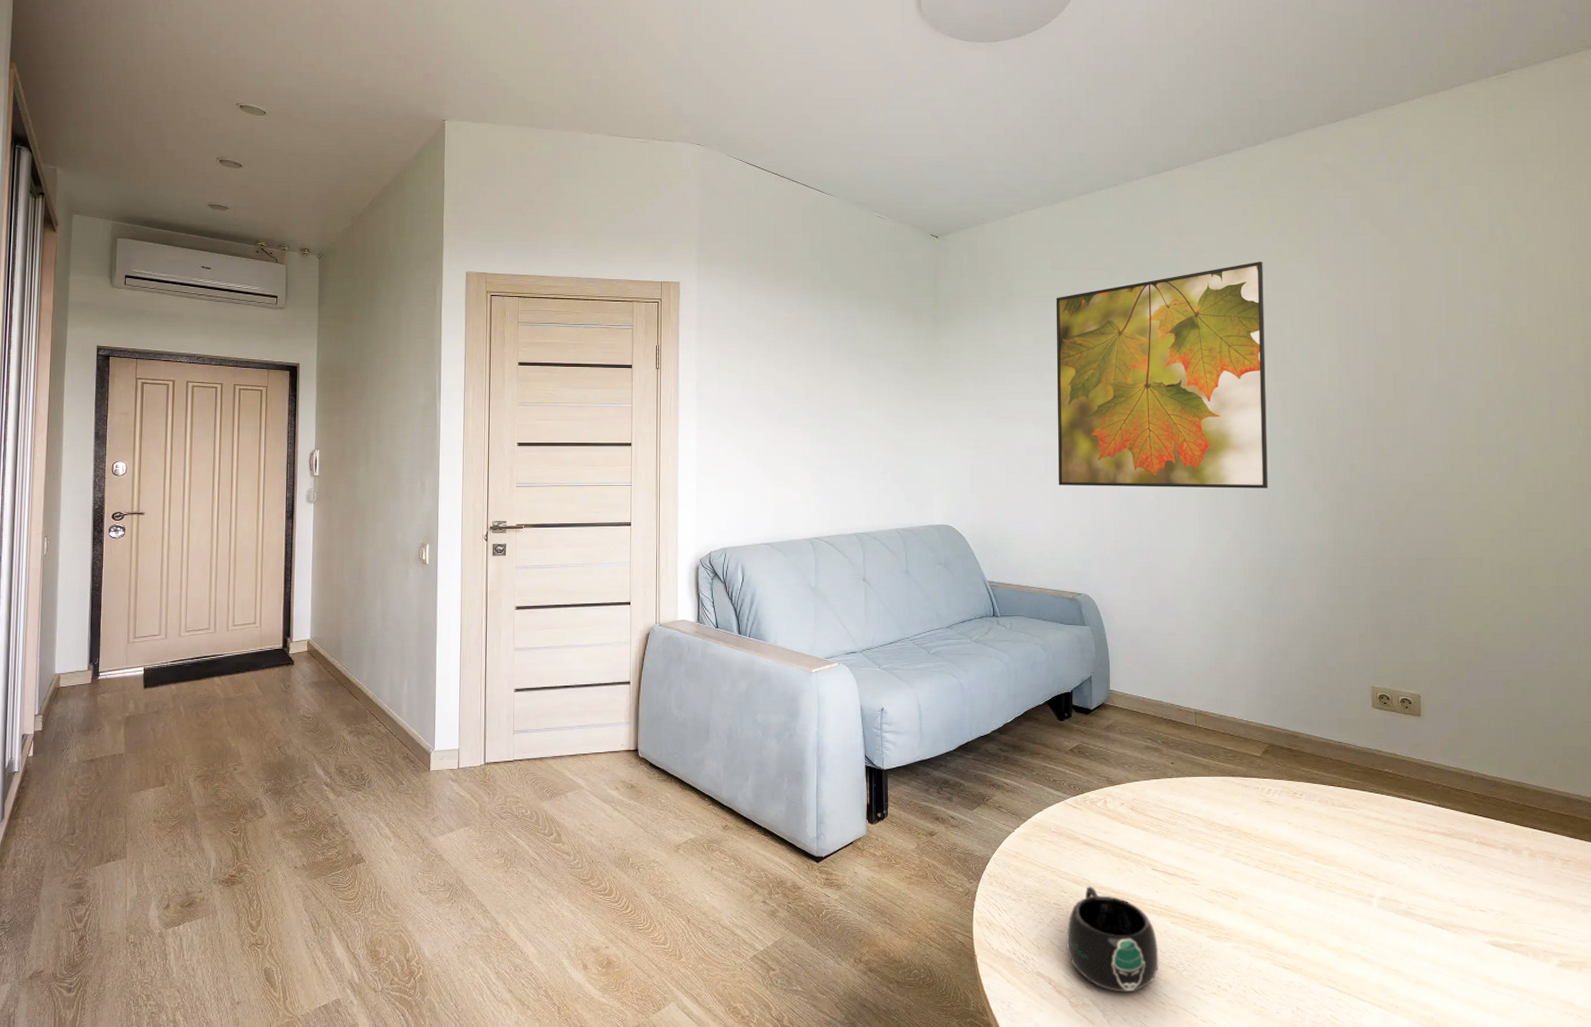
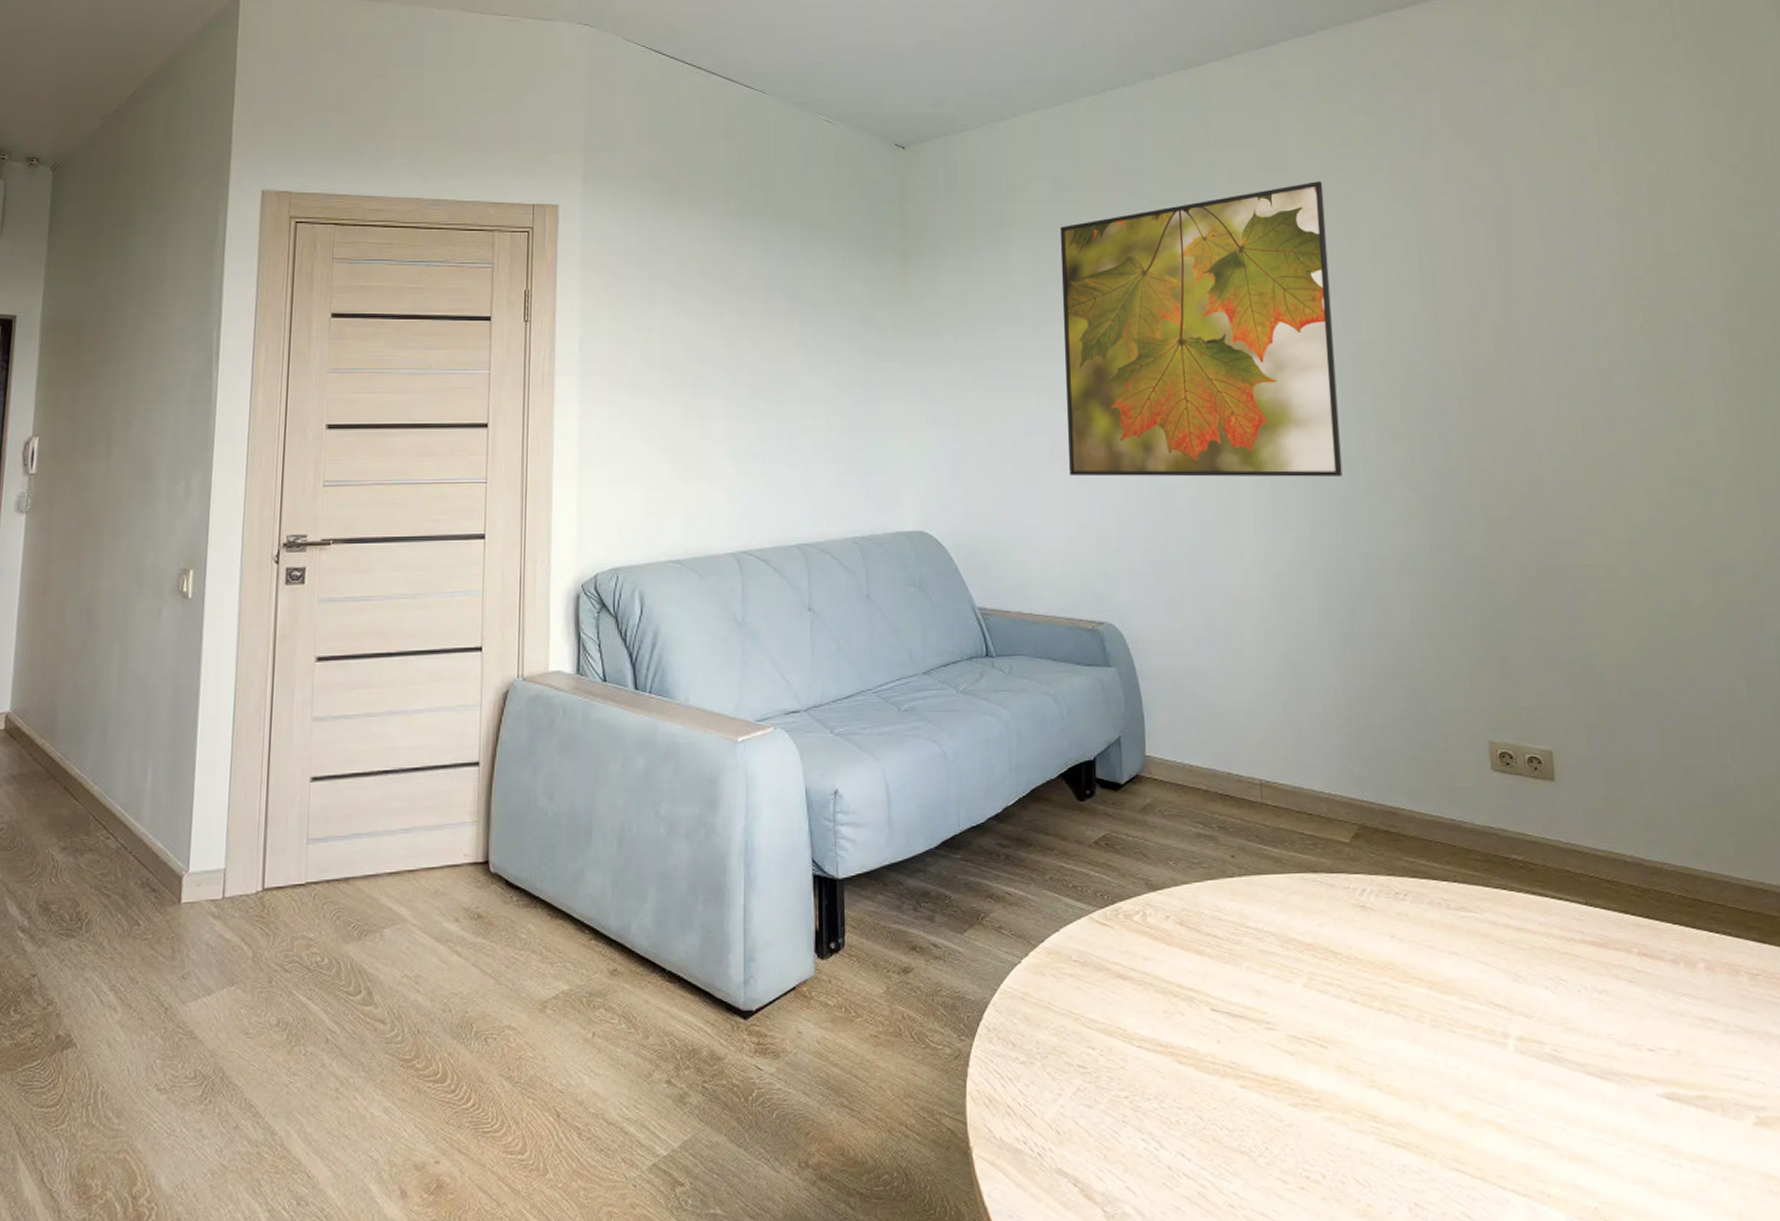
mug: present [1066,886,1159,993] -> none [1096,1038,1226,1194]

